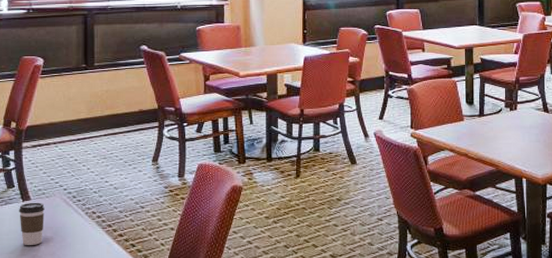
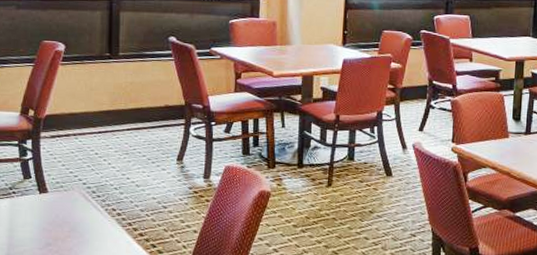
coffee cup: present [19,202,45,245] -> none [35,195,62,239]

